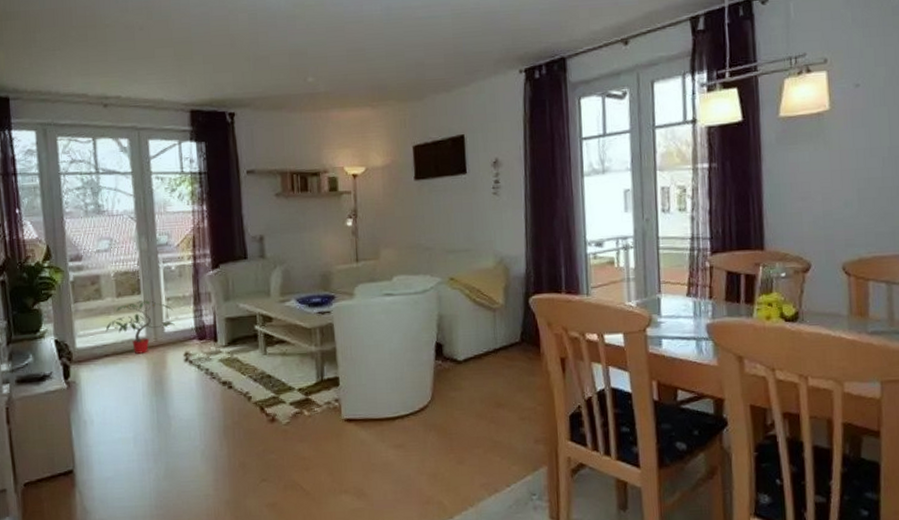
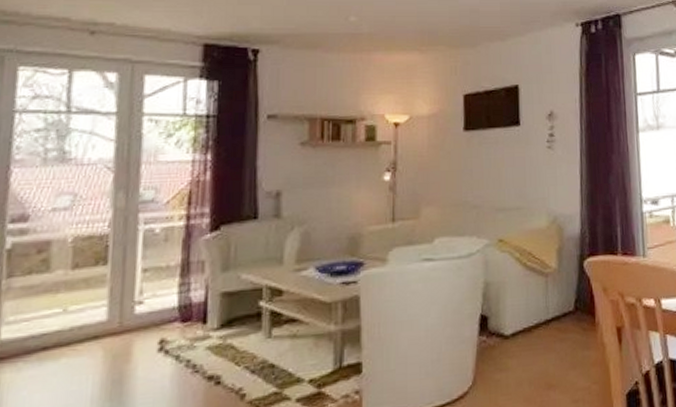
potted plant: present [105,300,175,354] -> none [48,272,152,344]

